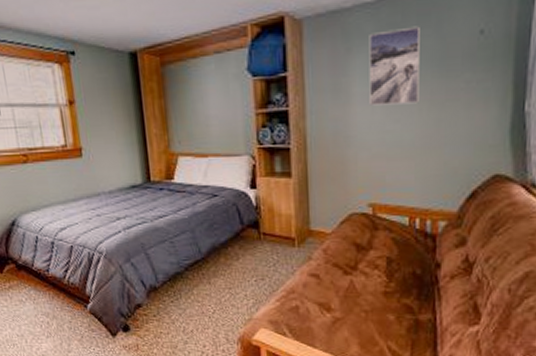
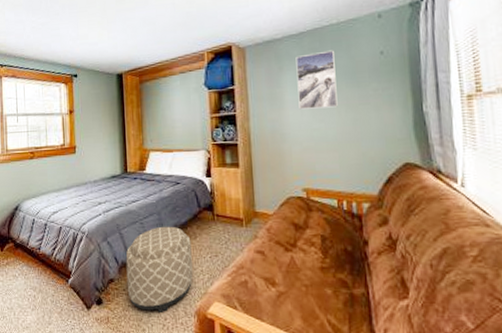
ottoman: none [154,245,236,341] -> present [126,226,193,314]

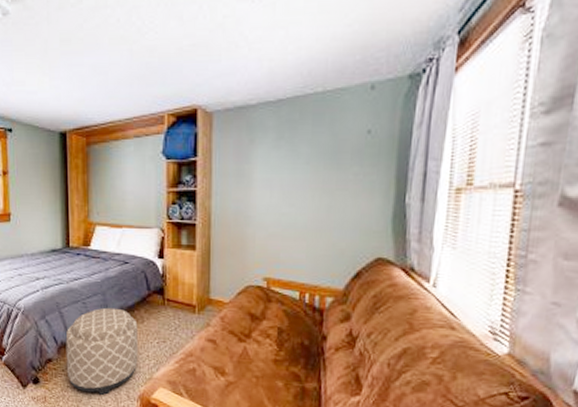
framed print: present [295,50,338,110] -> none [268,124,315,191]

